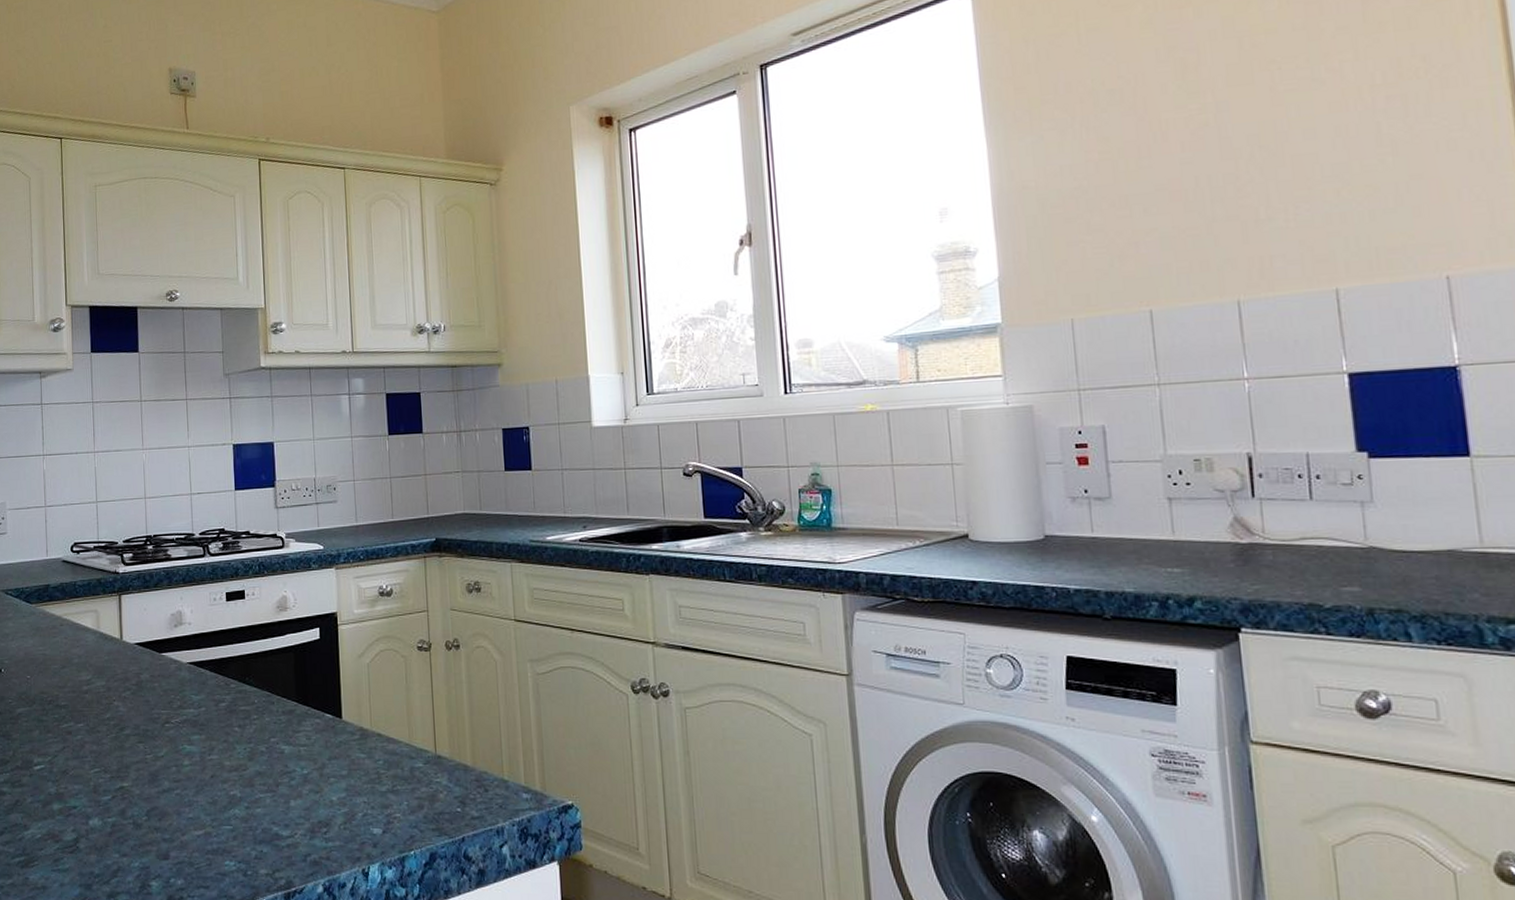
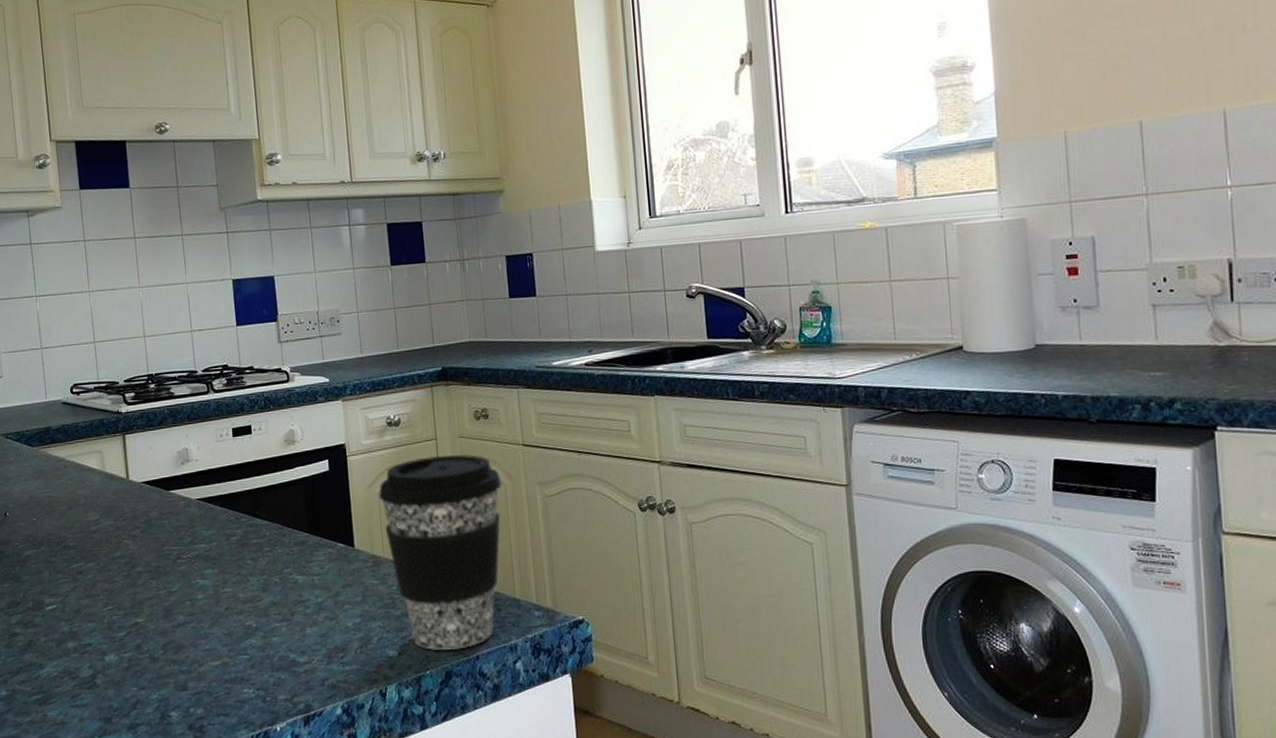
coffee cup: none [369,627,493,830] -> present [379,454,502,650]

